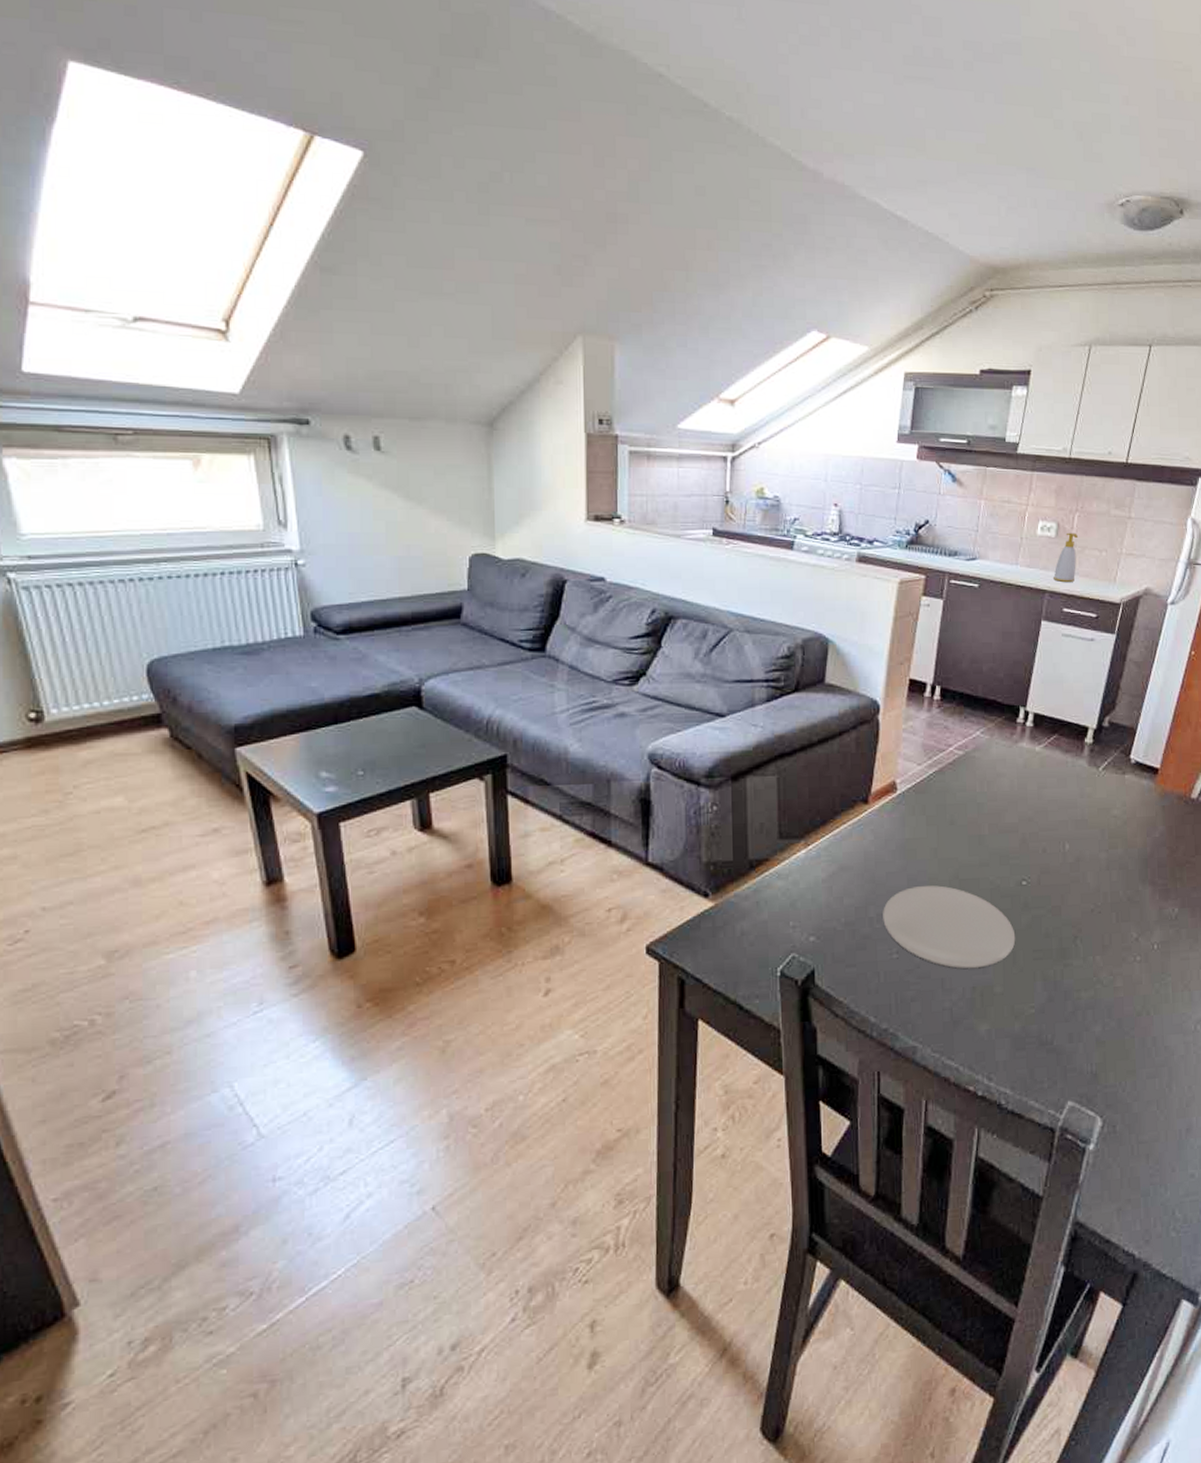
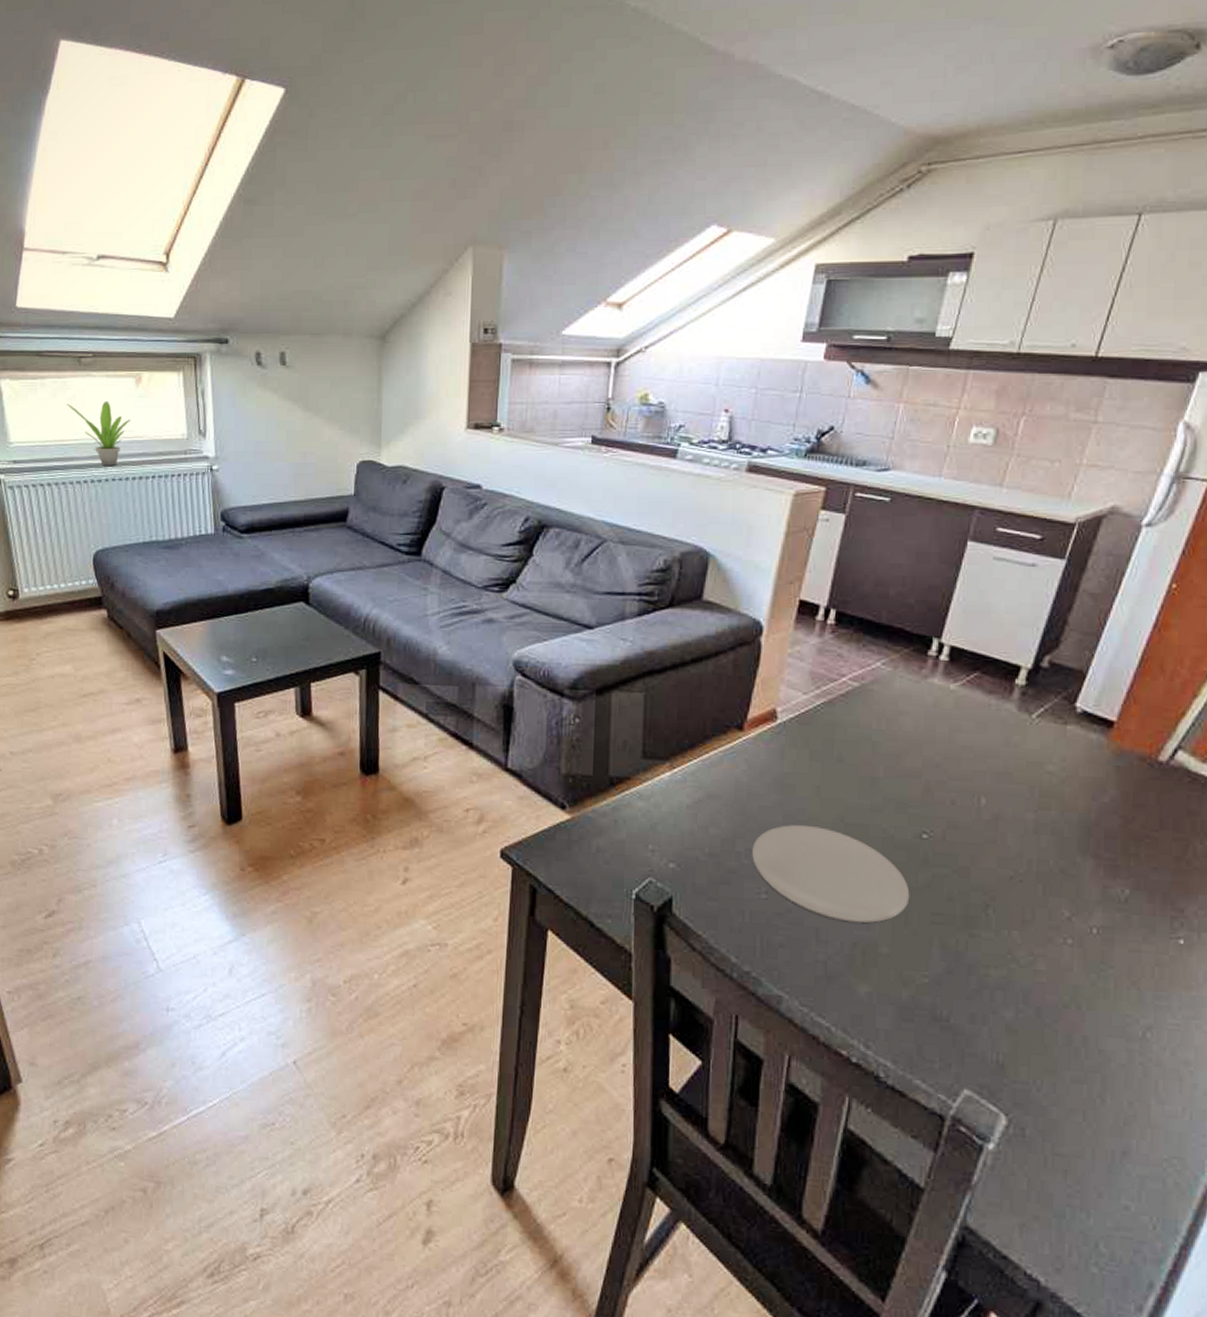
potted plant: none [99,485,188,561] -> present [66,400,130,466]
soap bottle: present [1053,532,1078,583] -> none [987,440,1023,498]

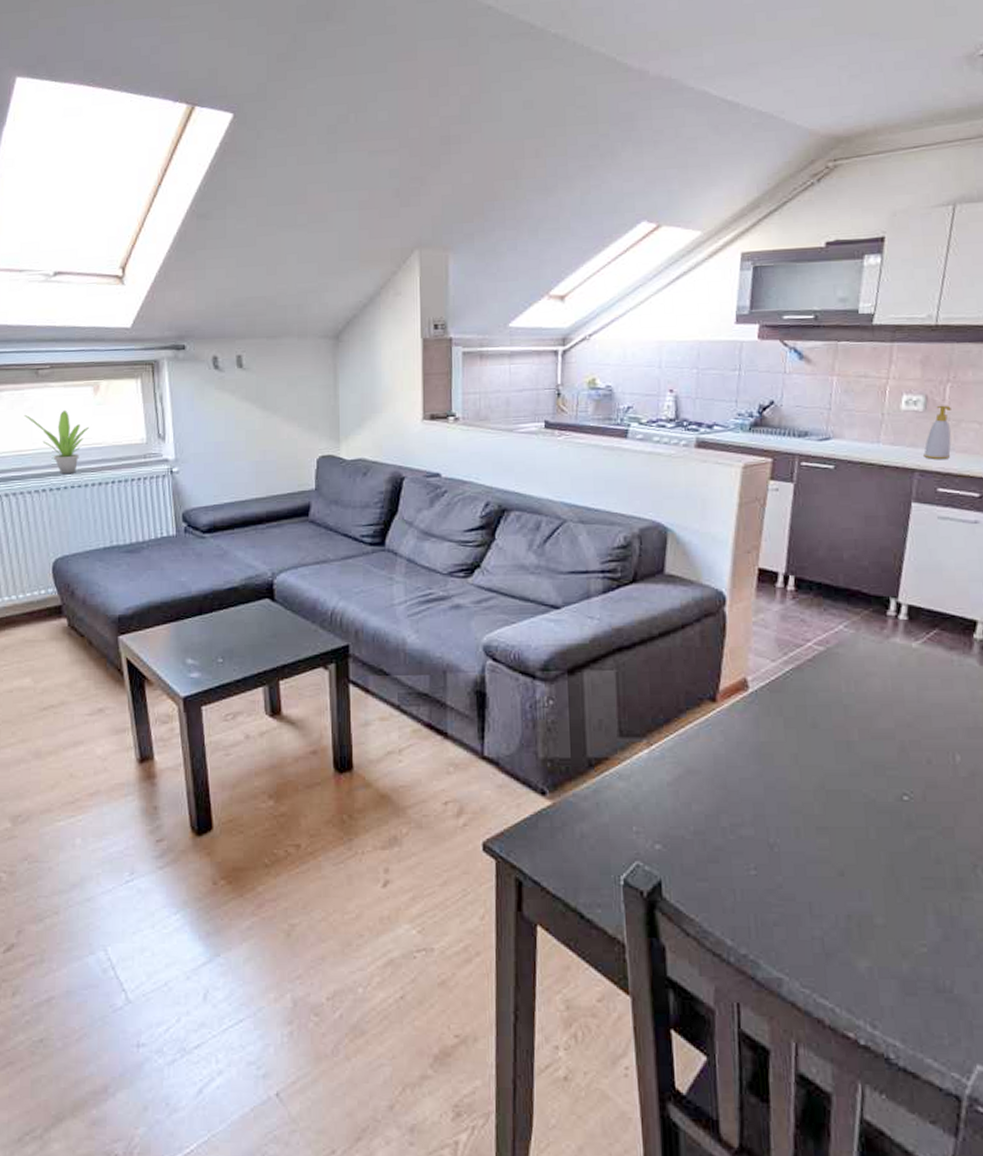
plate: present [752,824,910,924] -> none [737,794,899,894]
soap bottle: none [987,440,1023,498] -> present [923,405,952,460]

